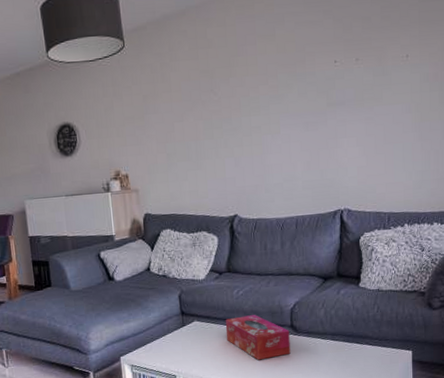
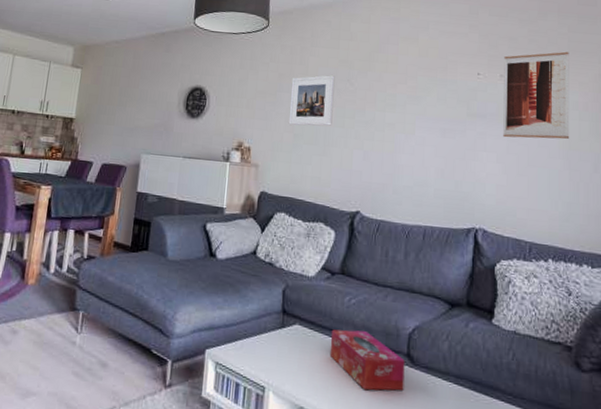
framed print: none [156,88,202,146] -> present [288,75,335,126]
wall art: none [359,23,421,121] -> present [503,51,570,139]

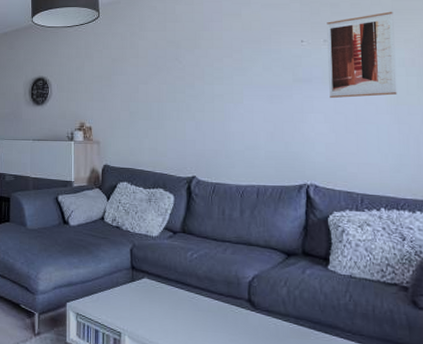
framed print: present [288,75,335,126] -> none [124,56,164,105]
tissue box: present [329,329,405,391] -> none [176,281,247,333]

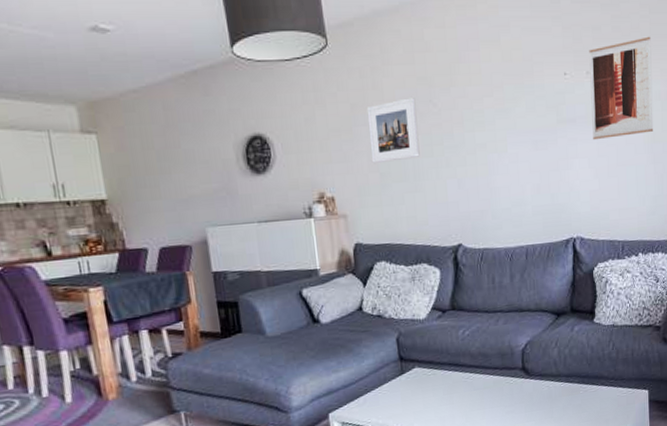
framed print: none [124,56,164,105] -> present [366,98,420,164]

